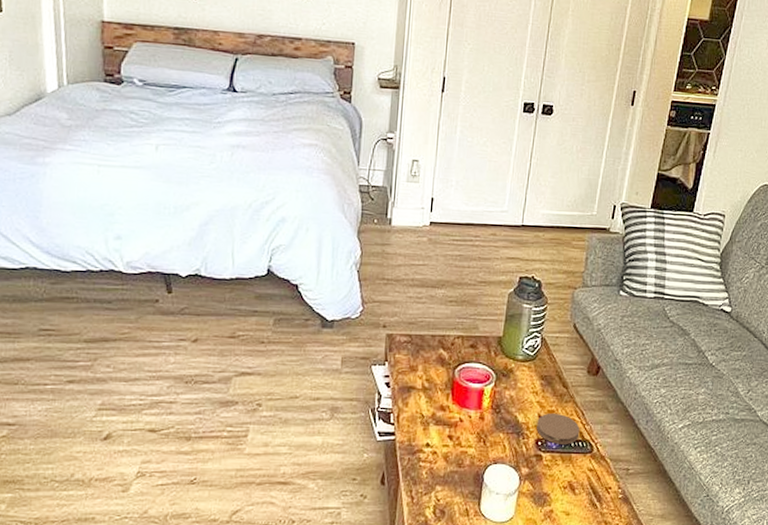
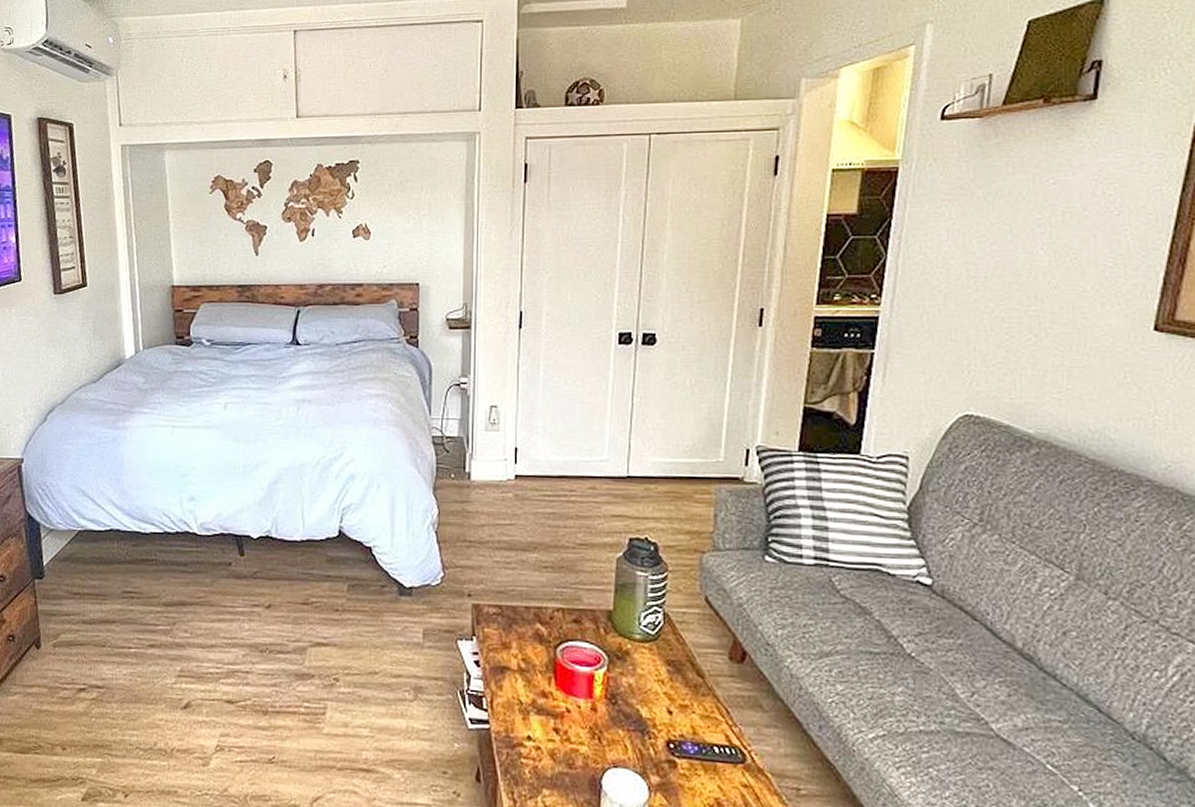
coaster: present [536,414,580,444] -> none [666,708,725,750]

